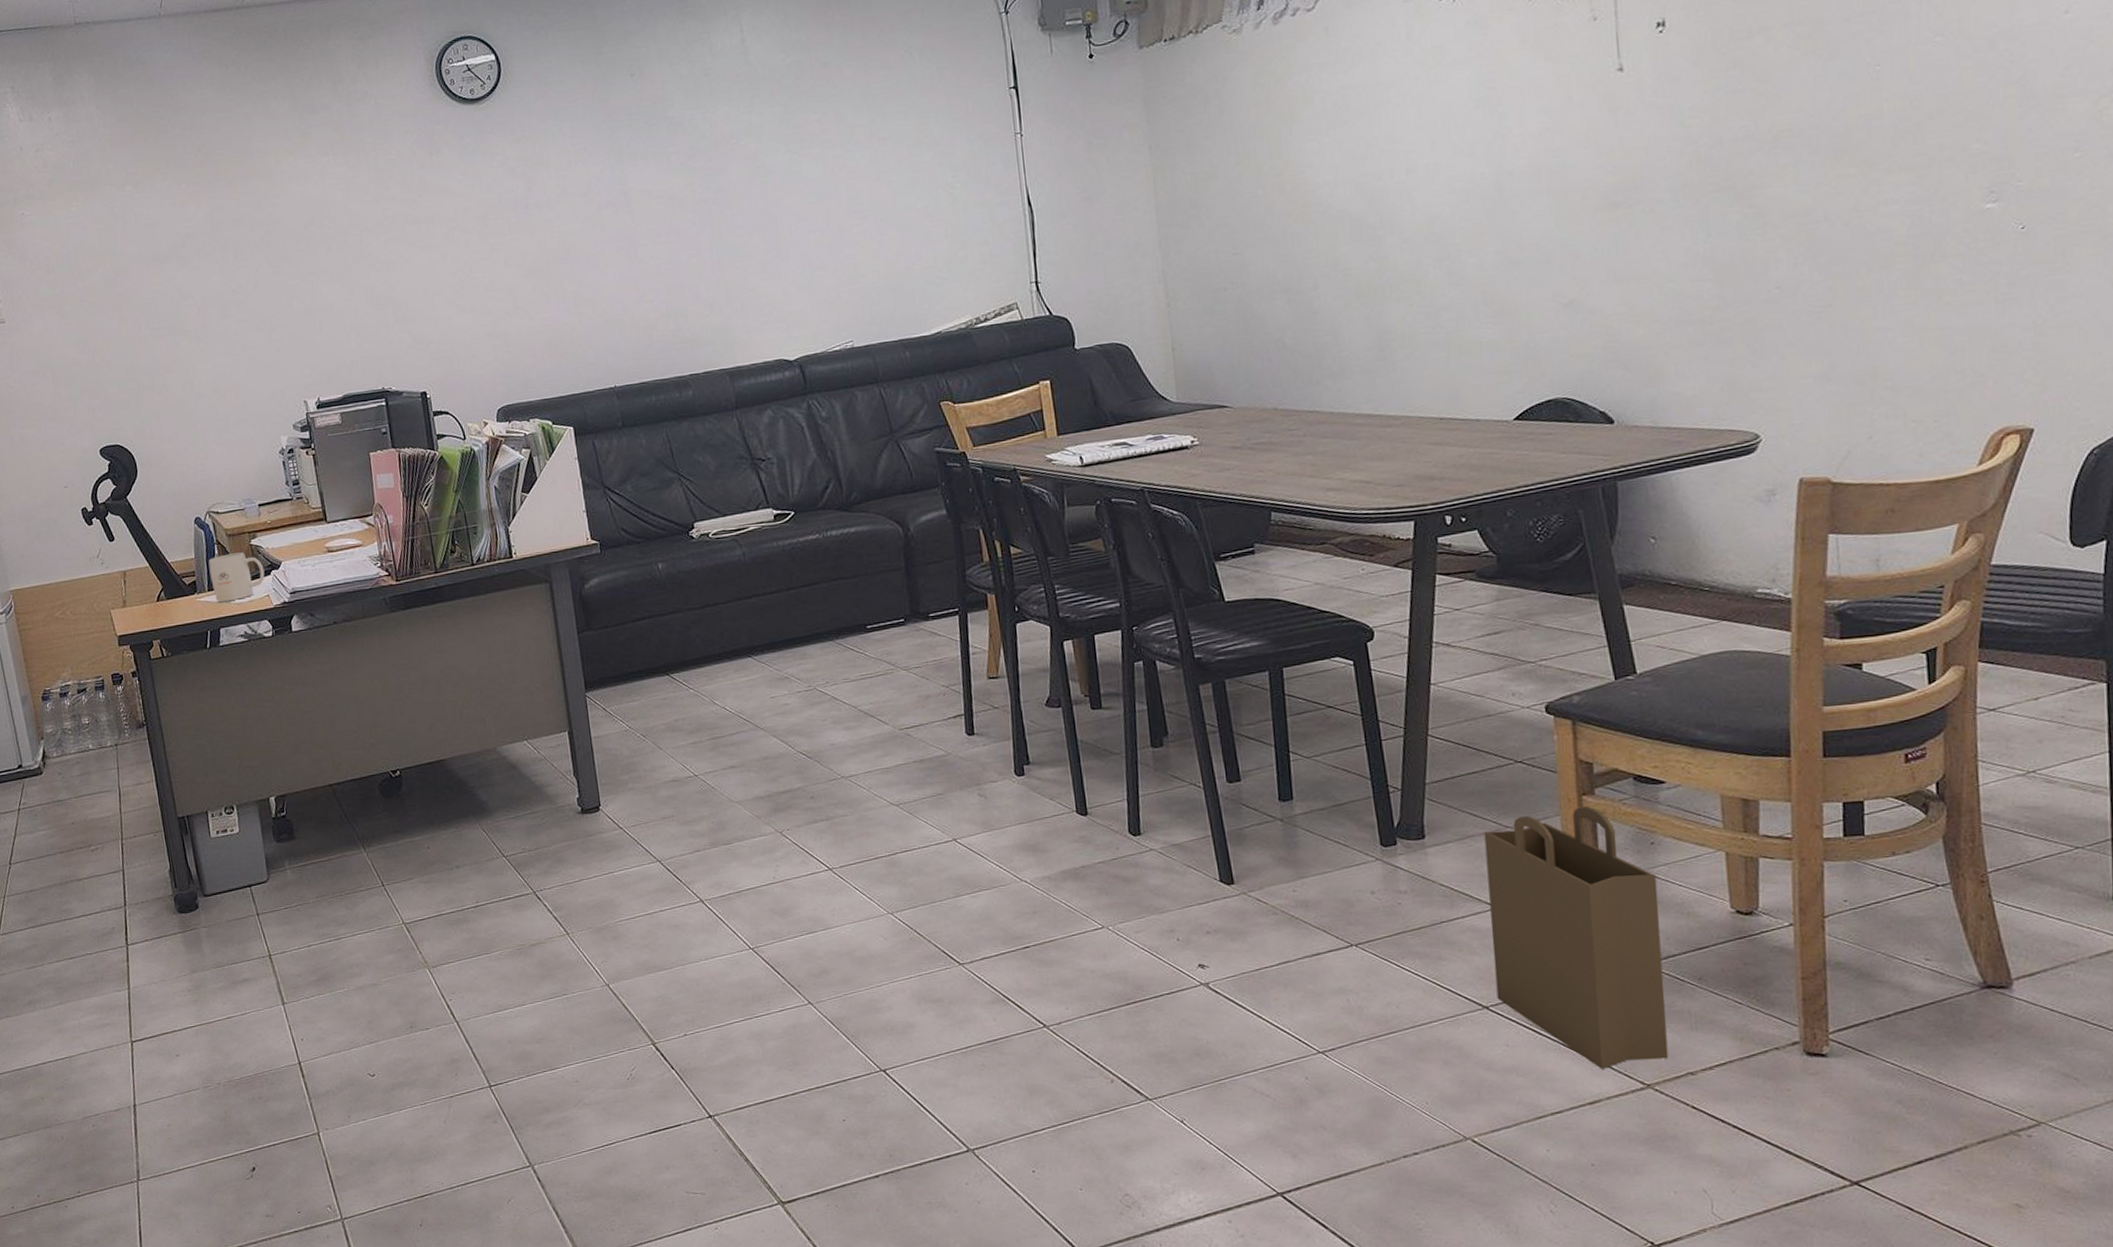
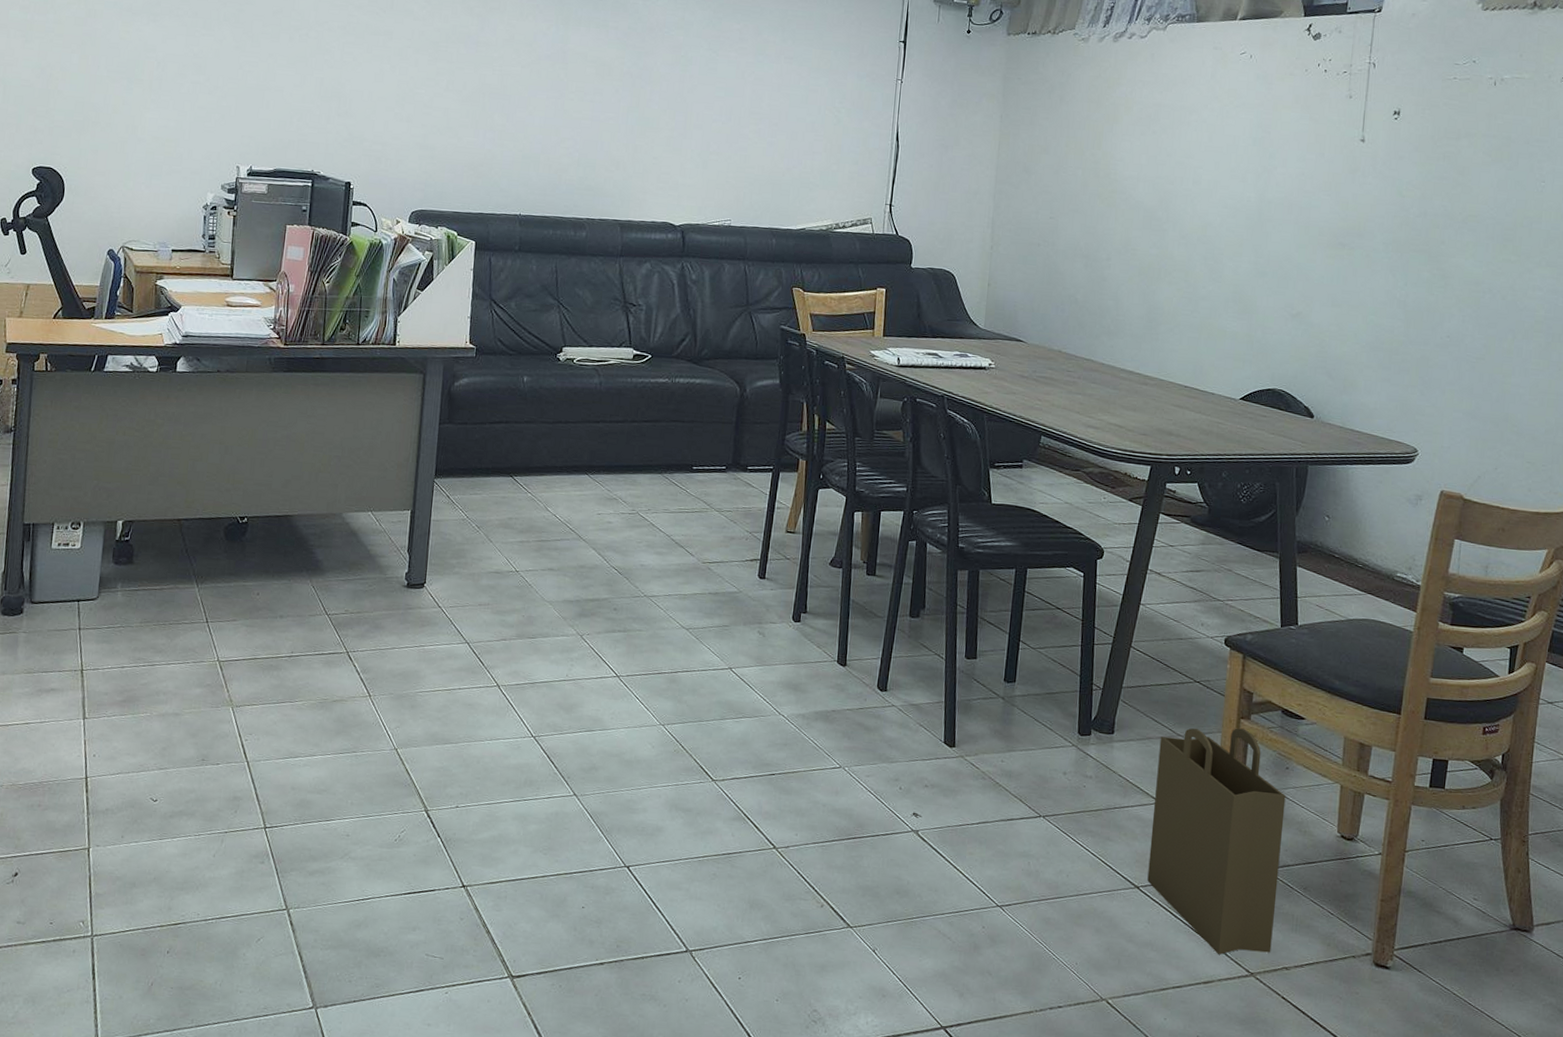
mug: present [208,552,265,603] -> none [110,288,164,333]

